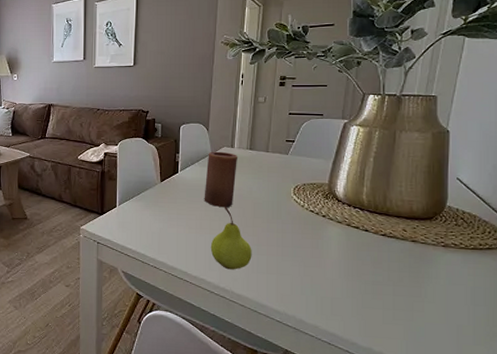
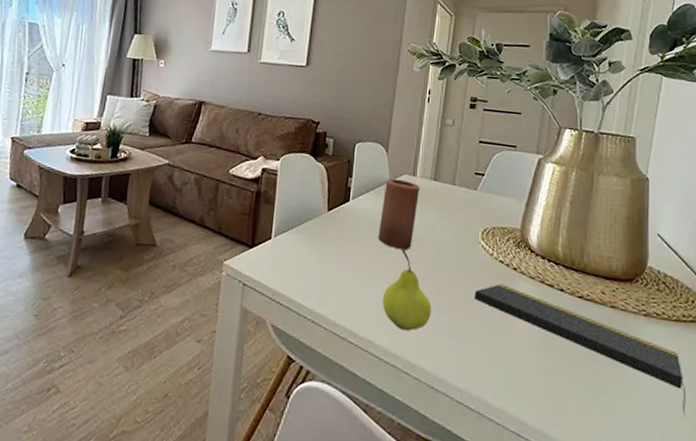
notepad: none [289,229,480,325] -> present [474,284,686,417]

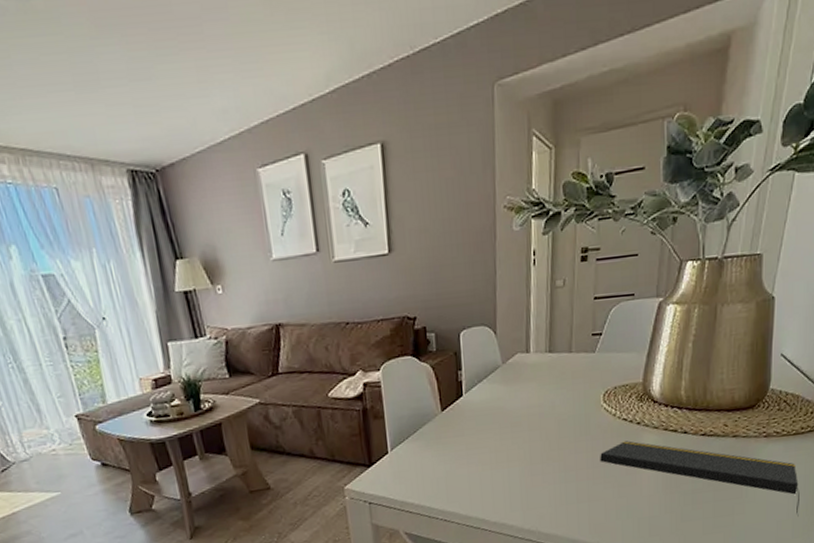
candle: present [378,178,421,250] -> none [497,359,536,433]
fruit: present [382,249,432,331] -> none [509,430,559,507]

